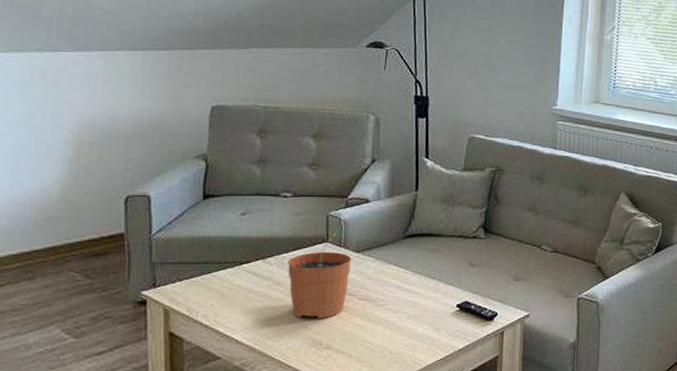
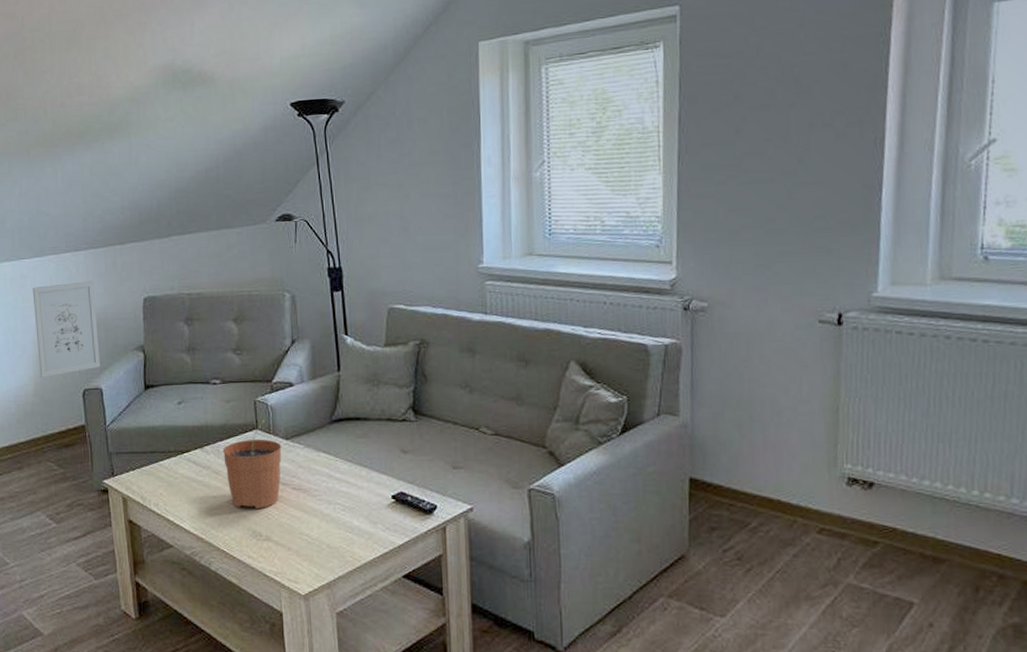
wall art: none [69,82,152,181] -> present [32,281,100,377]

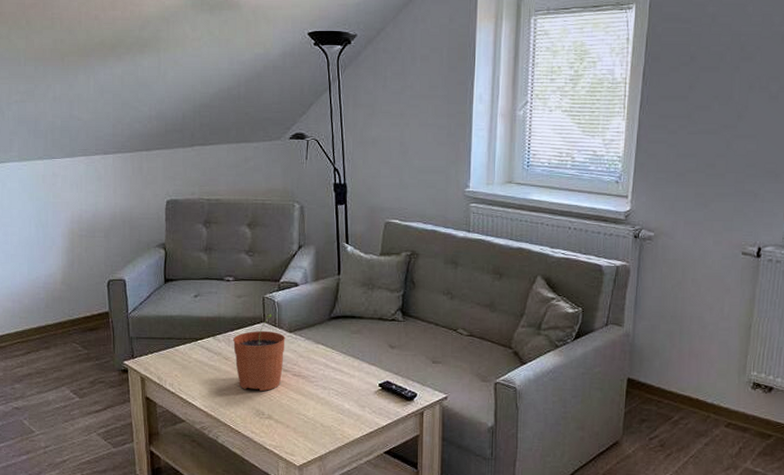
wall art: present [32,281,100,377] -> none [63,182,125,267]

